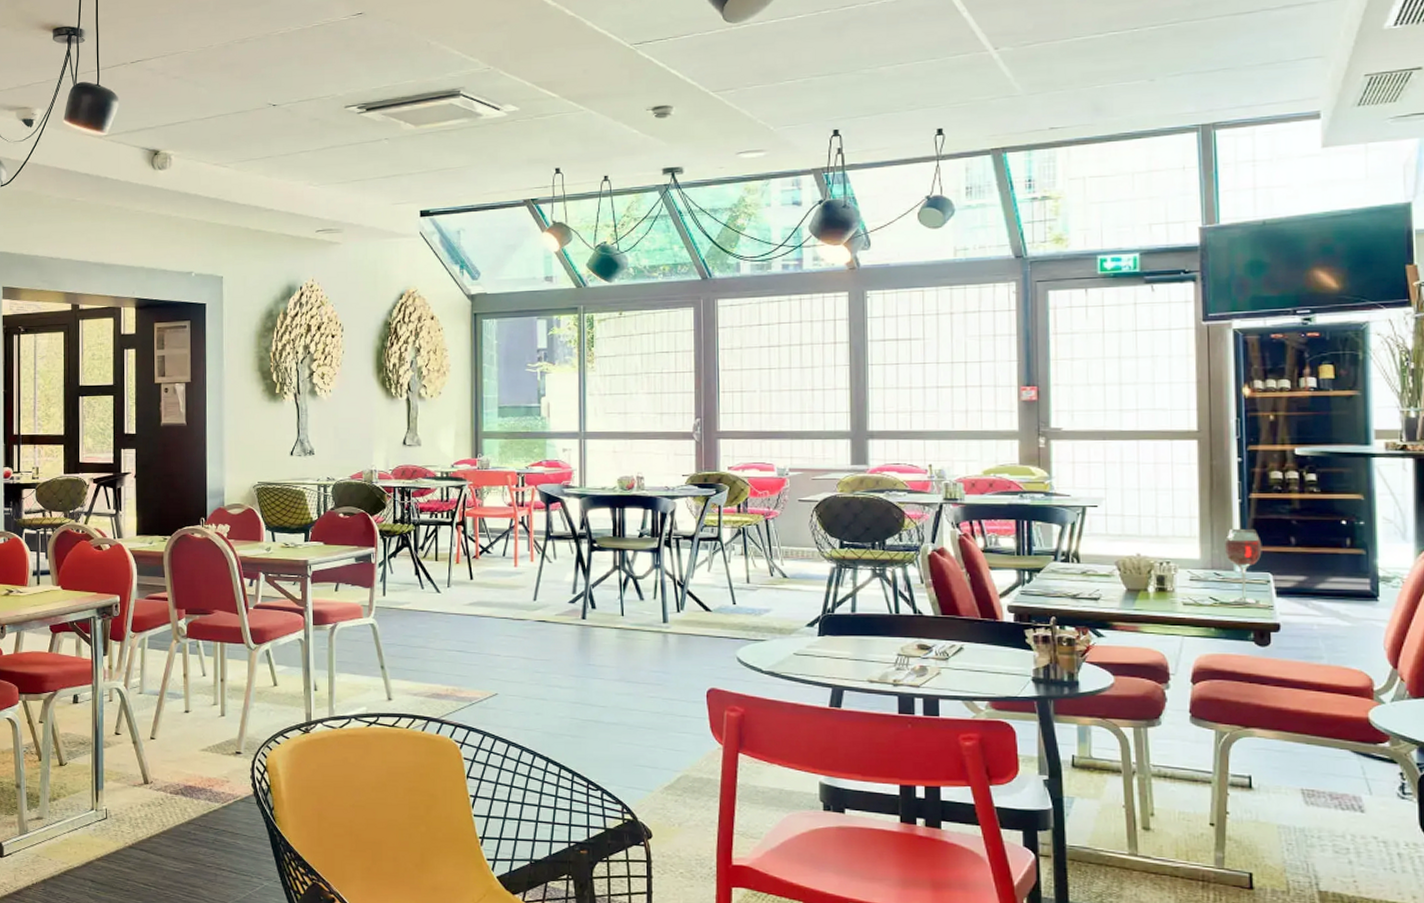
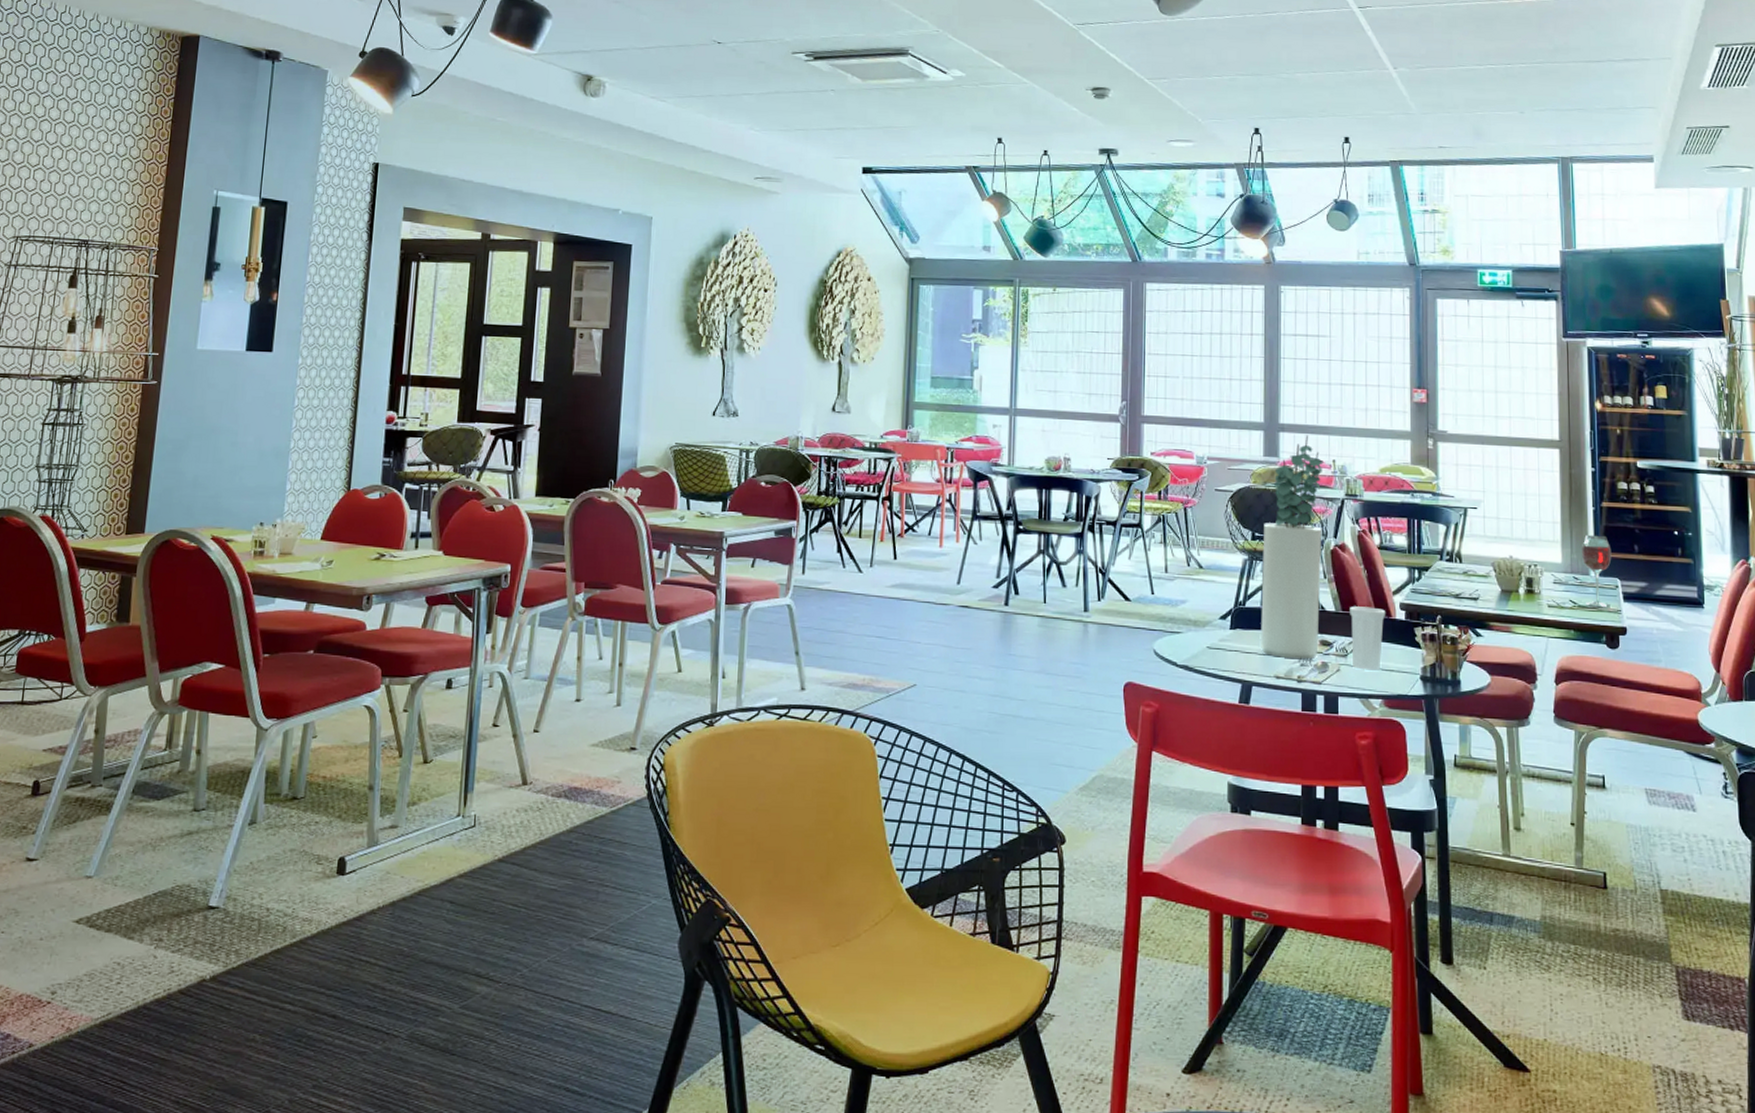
vase: none [851,441,918,664] -> present [1261,435,1323,660]
cup: none [951,610,992,673] -> present [1350,606,1386,671]

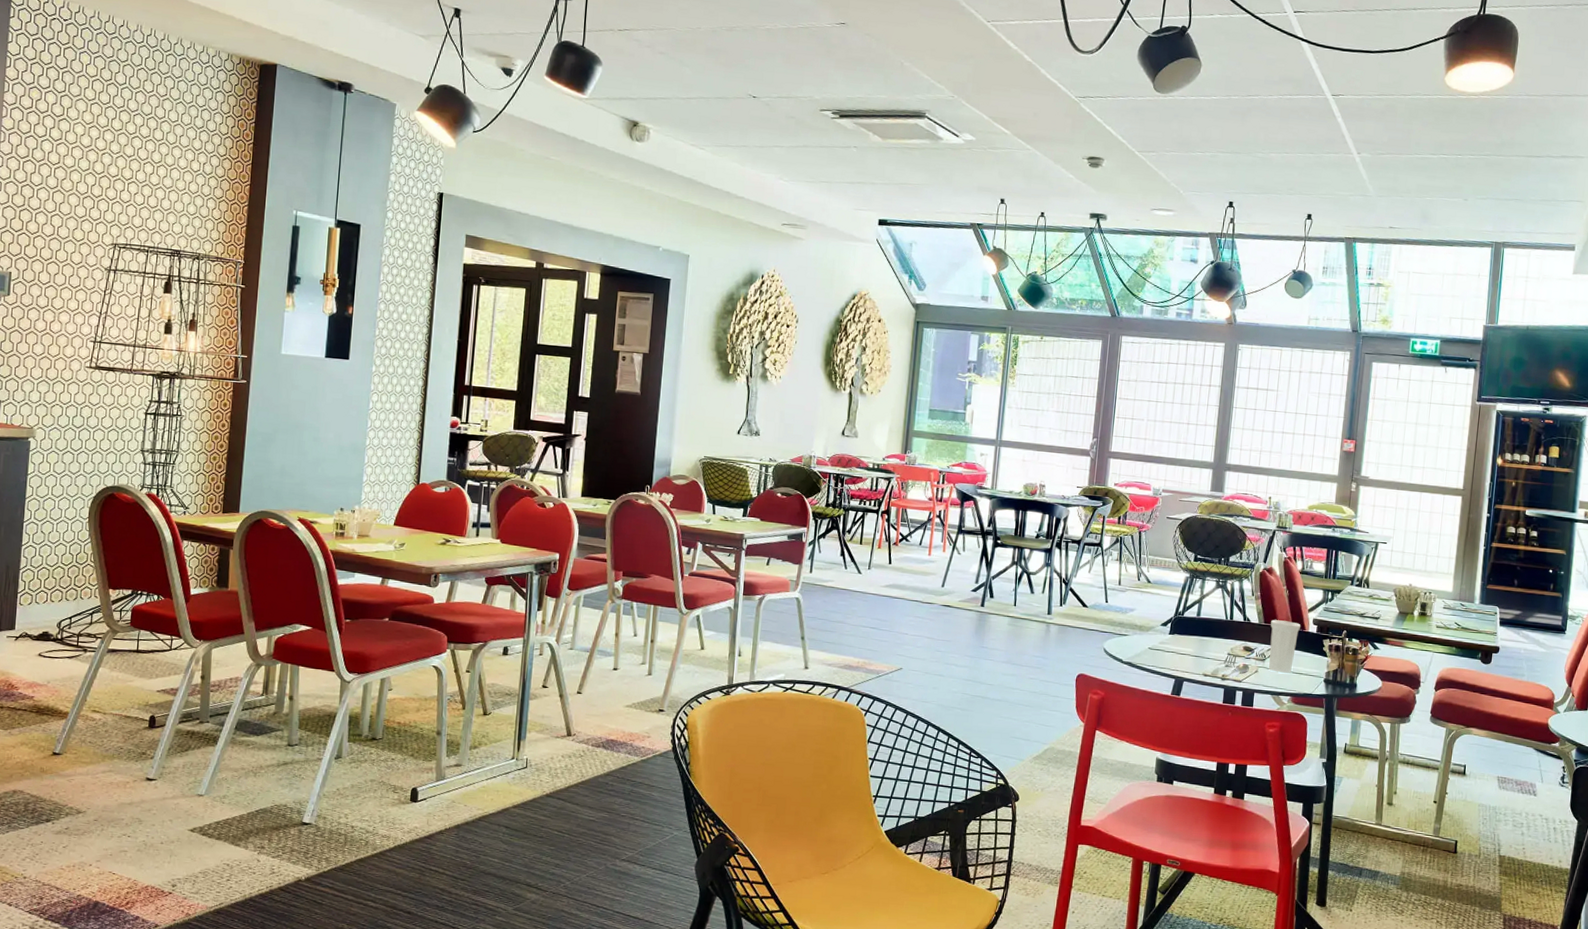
vase: present [1261,435,1323,660] -> none [1194,475,1261,662]
wineglass: present [1581,534,1612,607] -> none [1468,569,1495,630]

